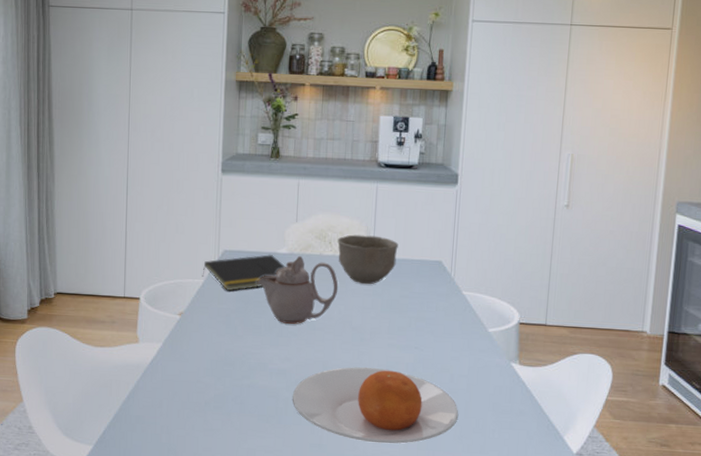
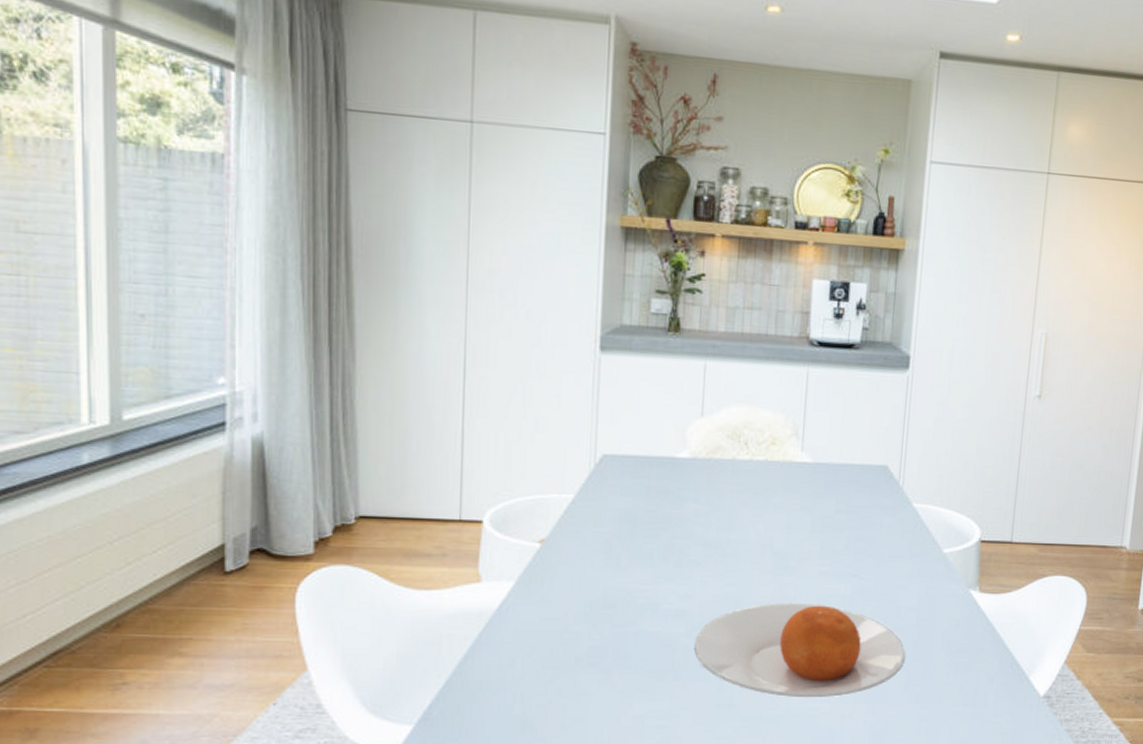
notepad: present [202,254,286,291] -> none [571,458,687,510]
teapot: present [257,255,339,325] -> none [647,460,757,551]
bowl: present [337,234,398,285] -> none [756,433,834,497]

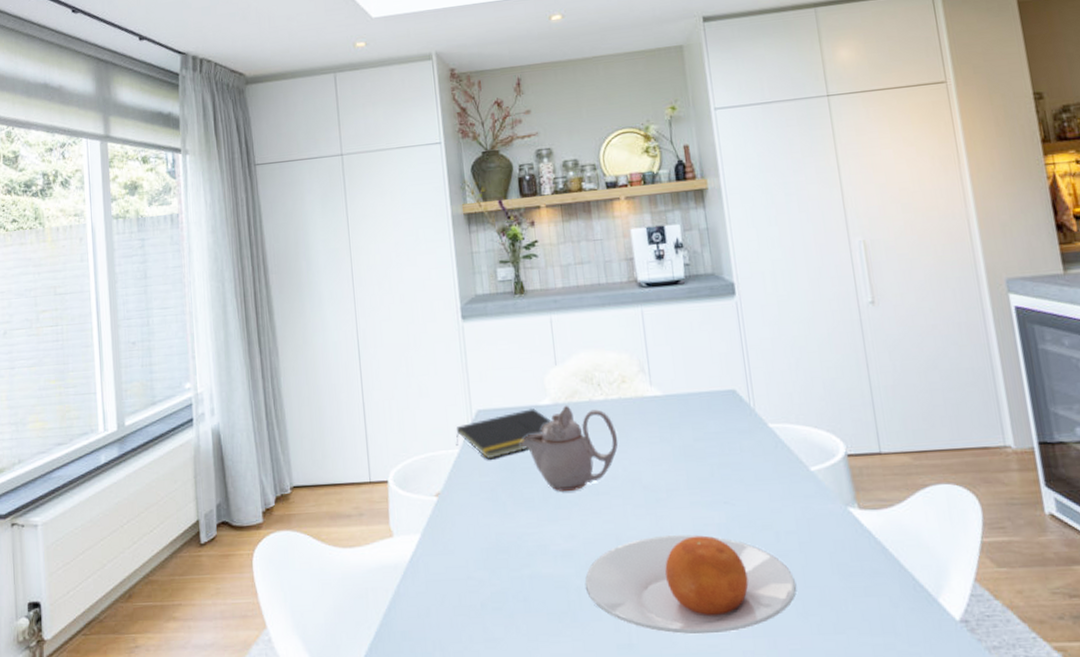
notepad: none [571,458,687,510] -> present [456,407,552,460]
teapot: none [647,460,757,551] -> present [521,405,618,492]

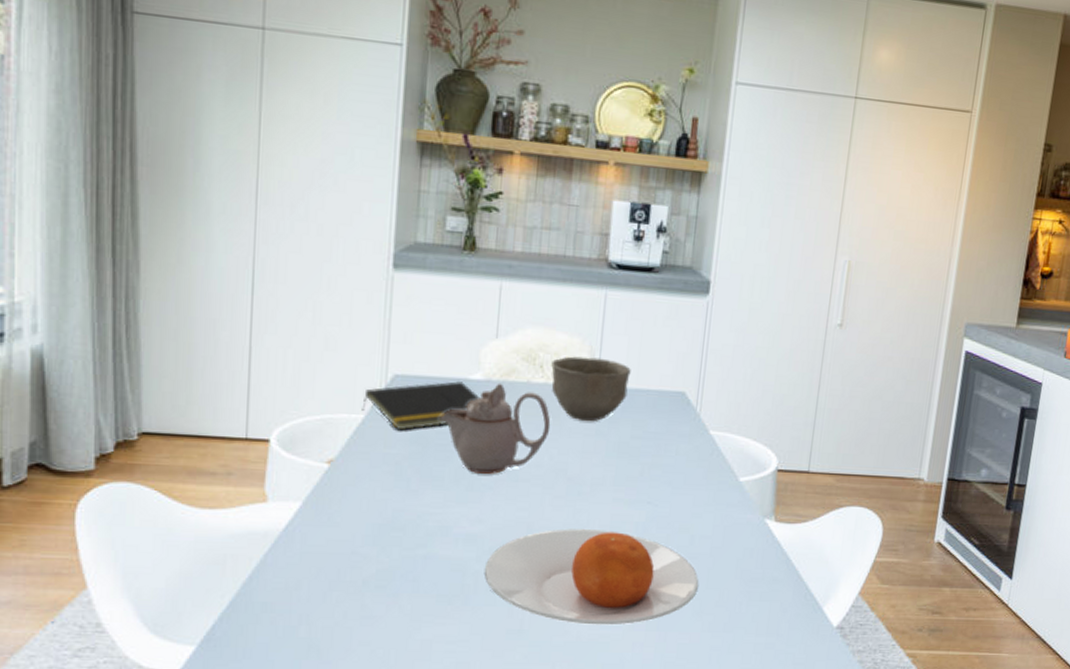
bowl: none [607,369,682,431] -> present [551,356,631,422]

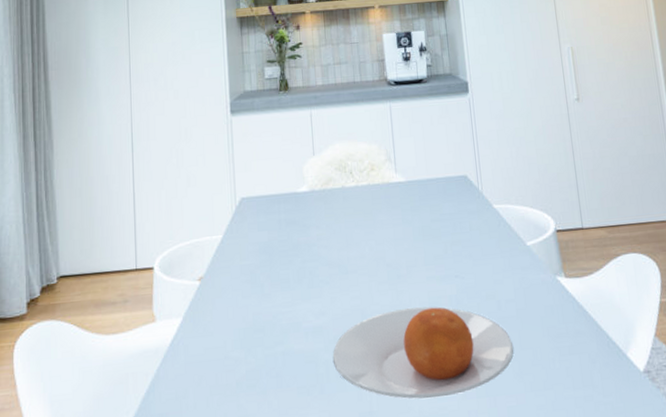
notepad: present [361,380,481,431] -> none [220,194,308,244]
teapot: present [439,383,551,475] -> none [279,191,366,273]
bowl: present [551,356,631,422] -> none [358,158,422,214]

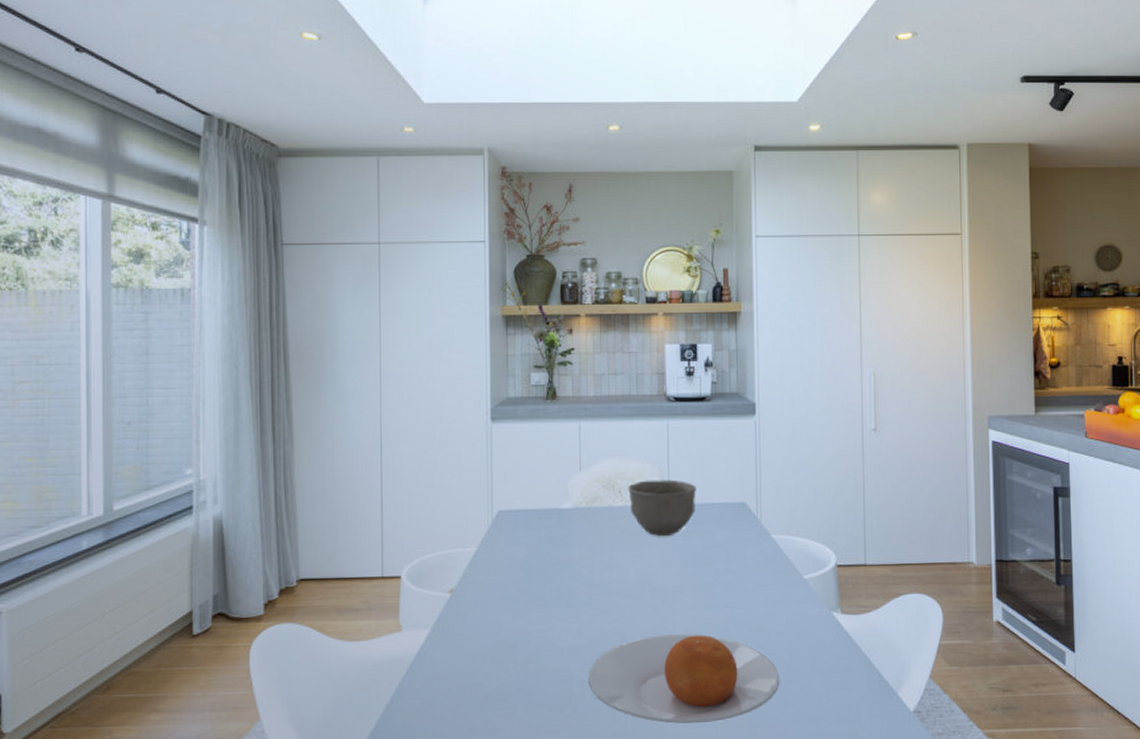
bowl: none [358,158,422,214] -> present [628,479,696,537]

